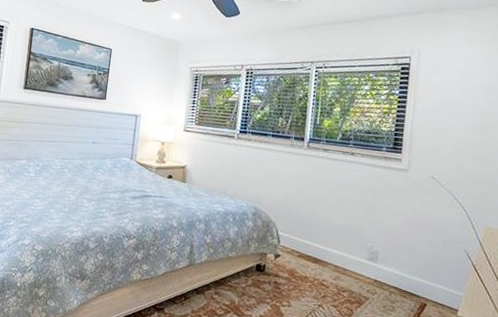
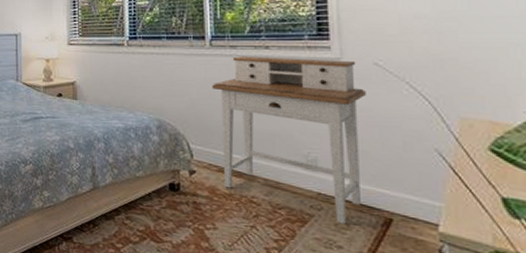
desk: none [302,159,422,307] -> present [212,56,366,224]

